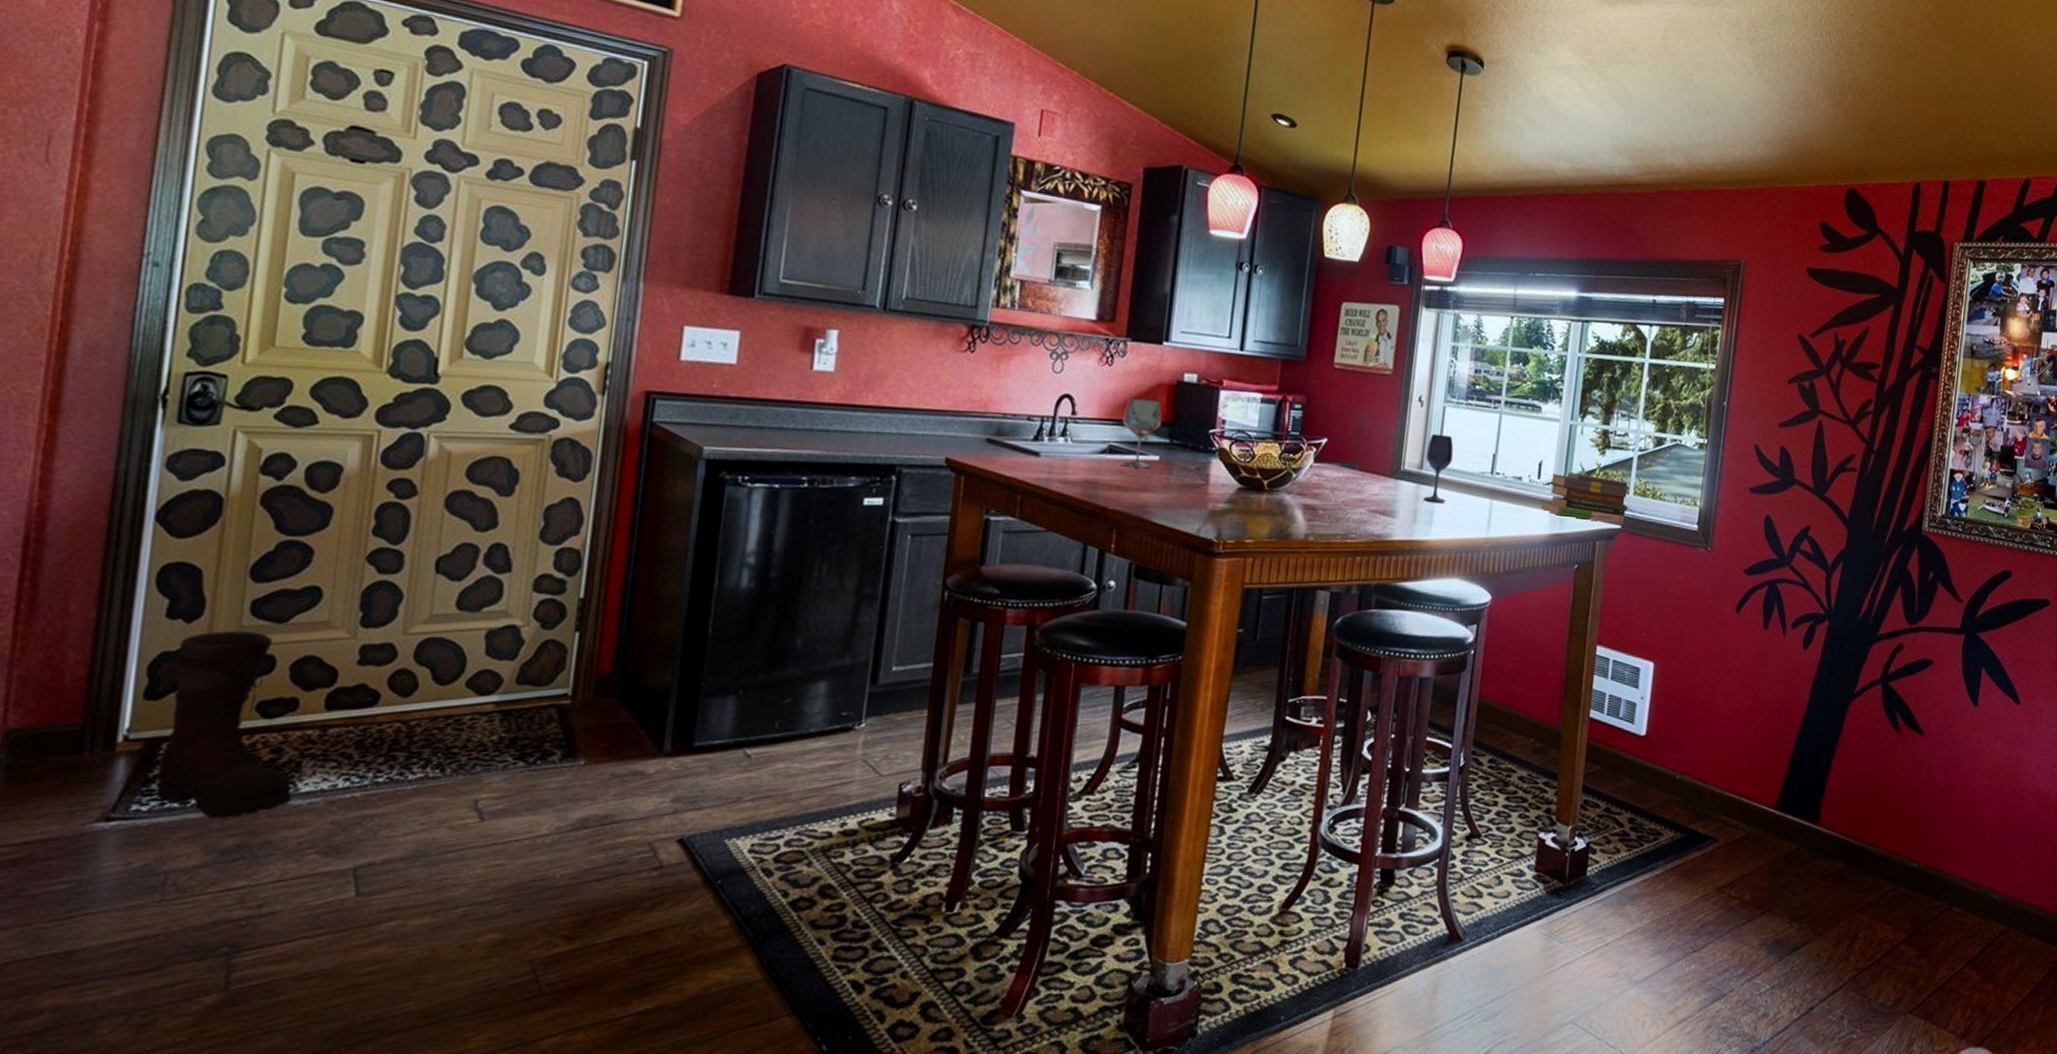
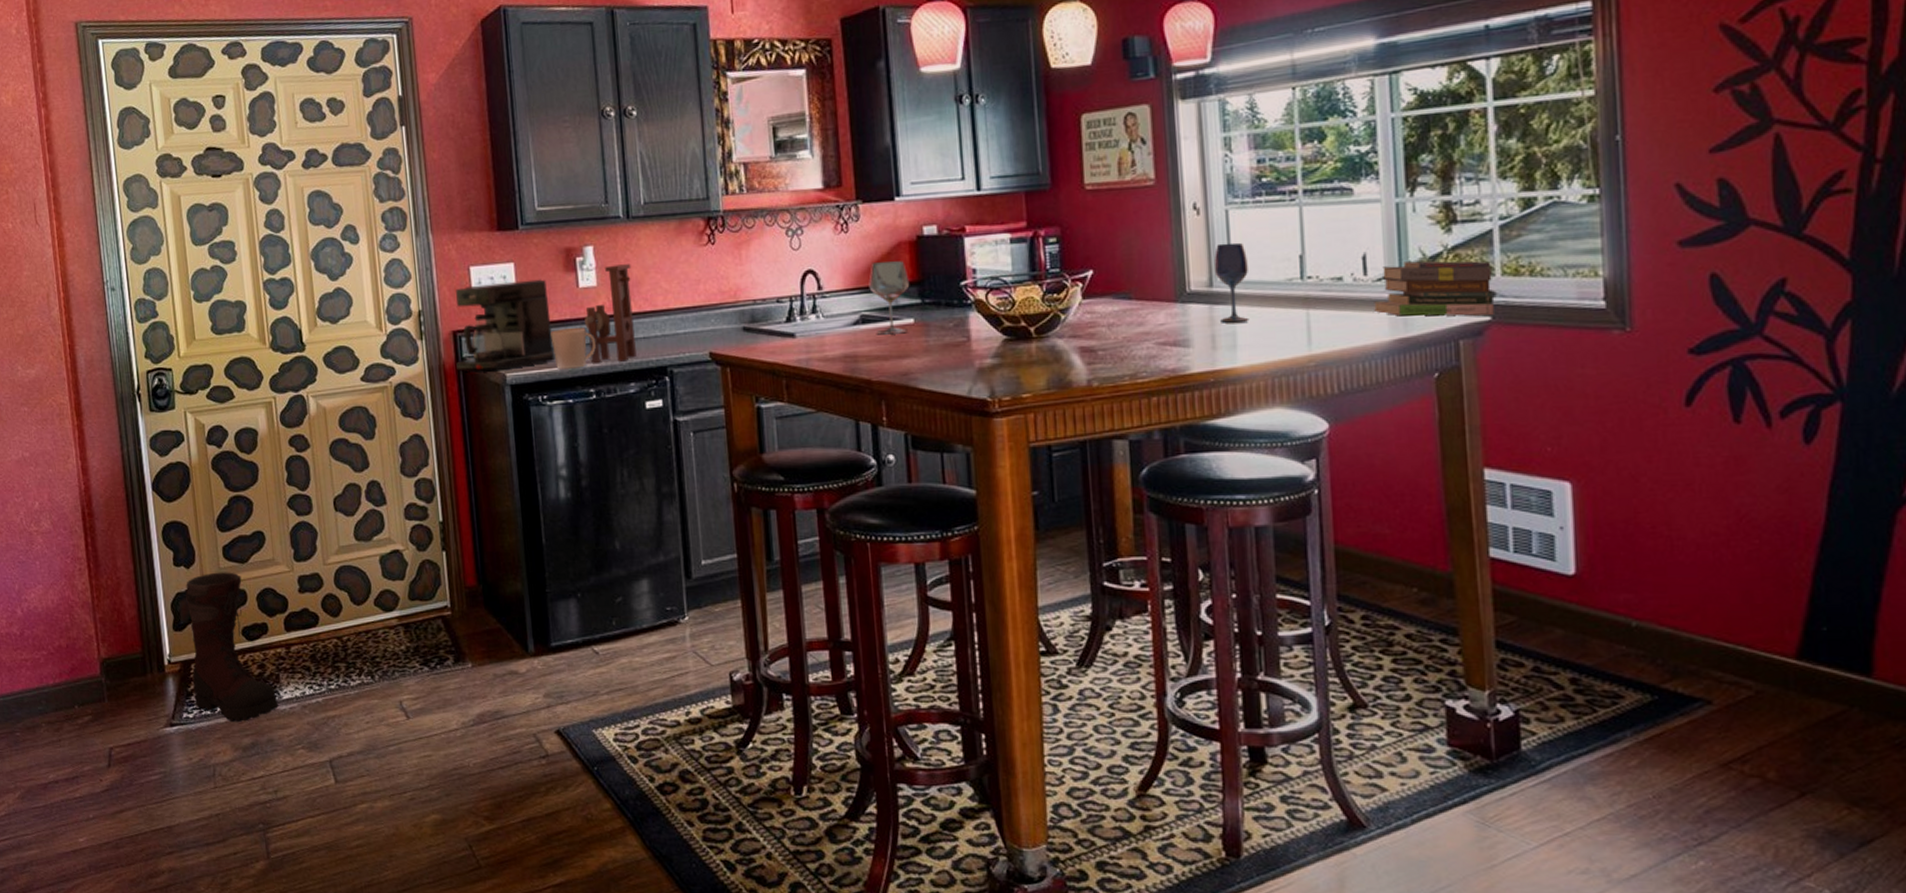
coffee maker: none [642,346,775,444] -> present [456,279,554,373]
mug: none [766,409,821,454] -> present [550,328,597,371]
paper towel holder: none [810,353,878,454] -> present [585,264,636,365]

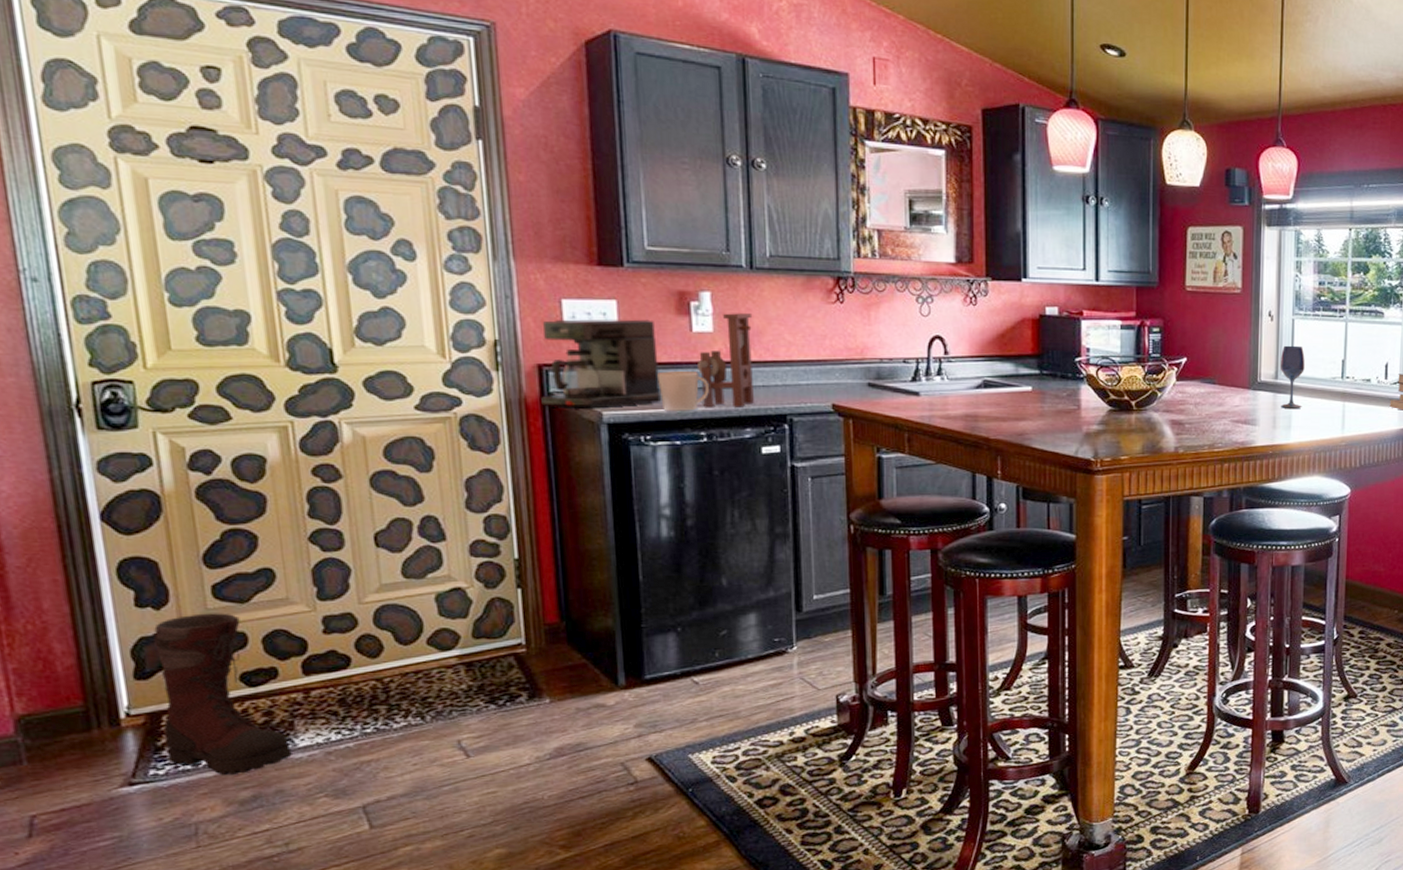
wine glass: present [869,261,910,335] -> none [993,335,1030,399]

